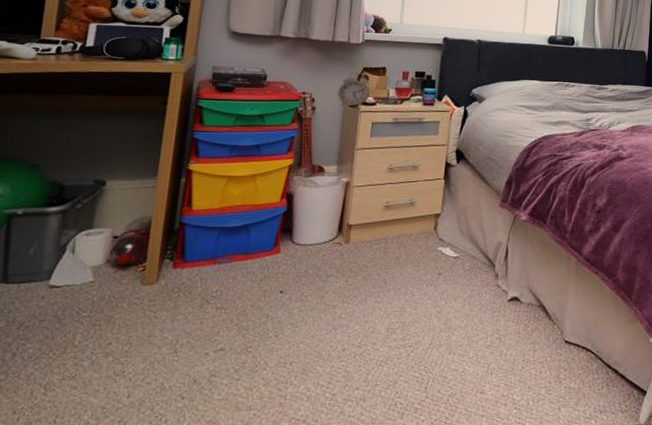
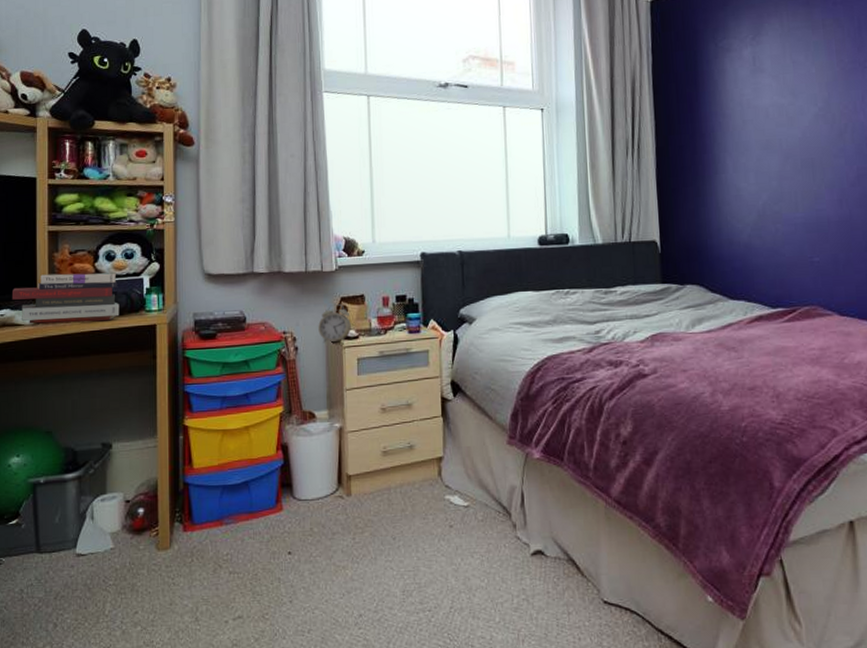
books: none [11,12,136,64] -> present [12,272,120,324]

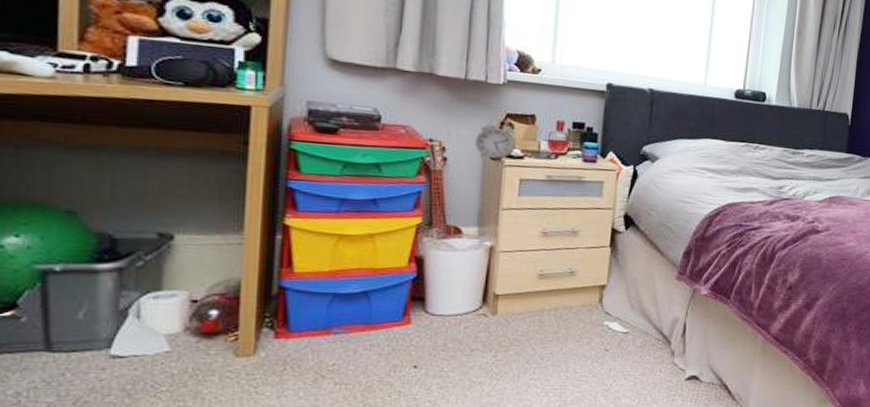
books: present [12,272,120,324] -> none [13,17,196,92]

